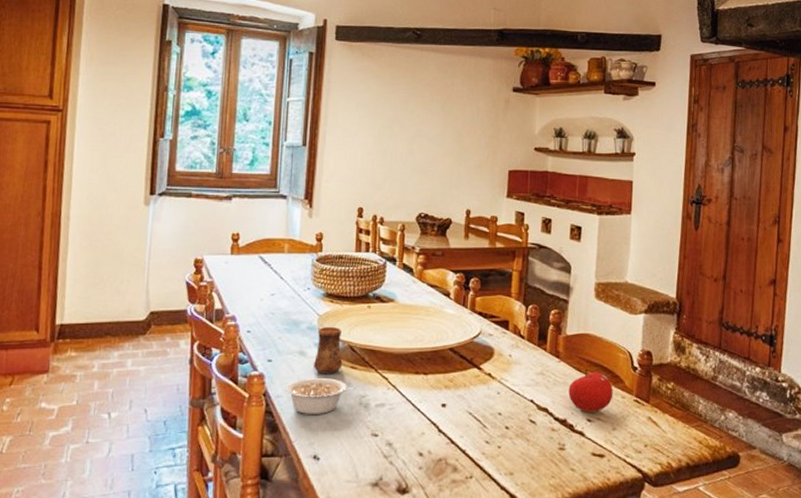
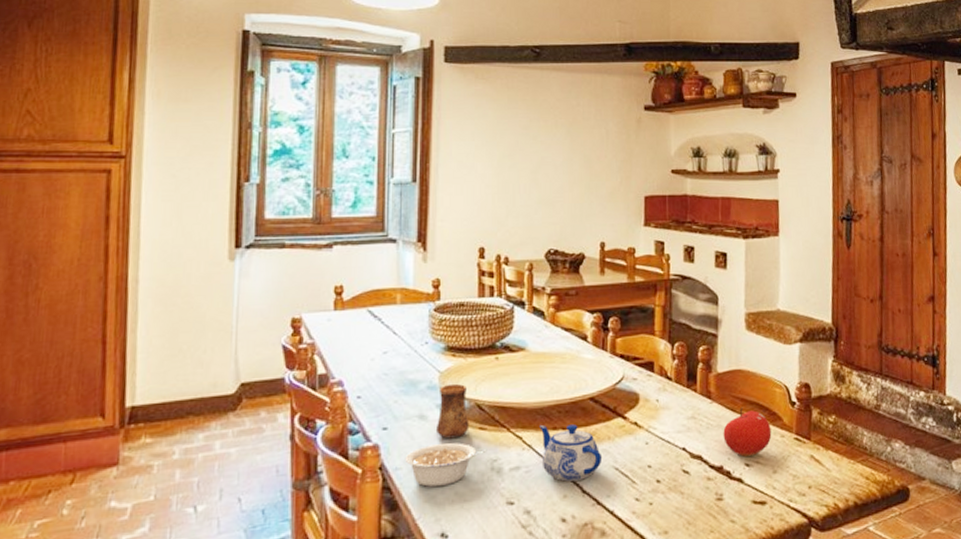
teapot: none [404,368,458,421] -> present [539,424,603,482]

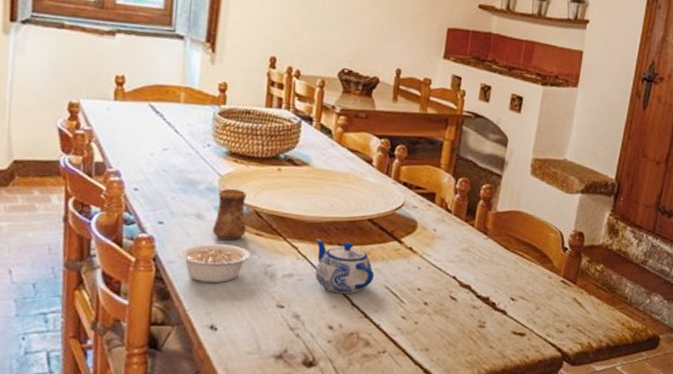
fruit: present [723,407,772,457] -> none [493,246,541,292]

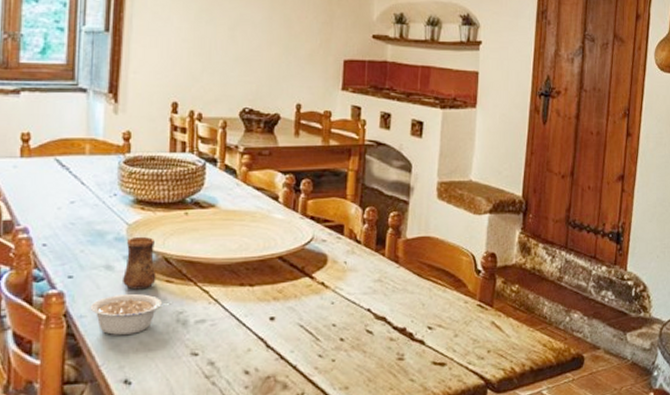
teapot: present [315,238,375,294] -> none [227,280,288,336]

